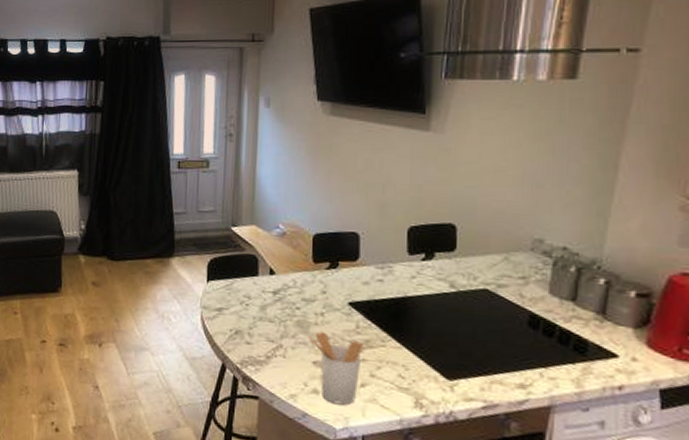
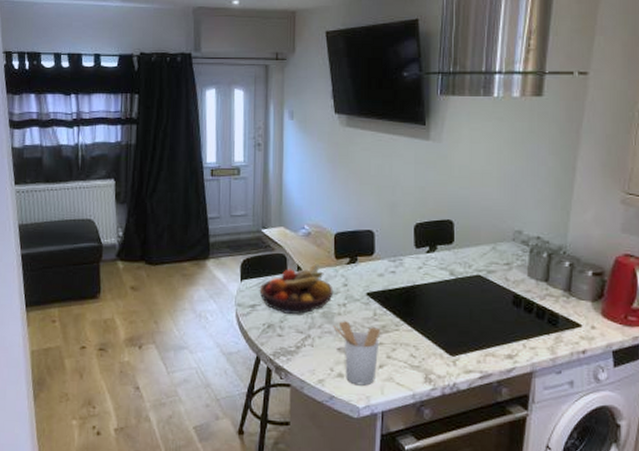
fruit bowl: none [227,267,310,322] -> present [259,264,334,314]

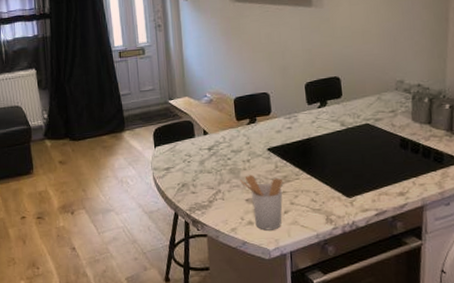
fruit bowl: present [259,264,334,314] -> none [171,127,238,173]

